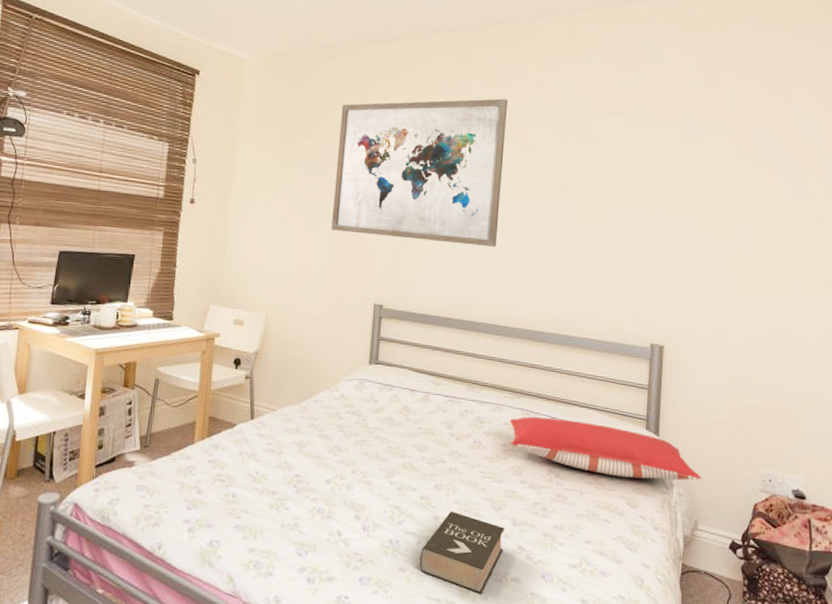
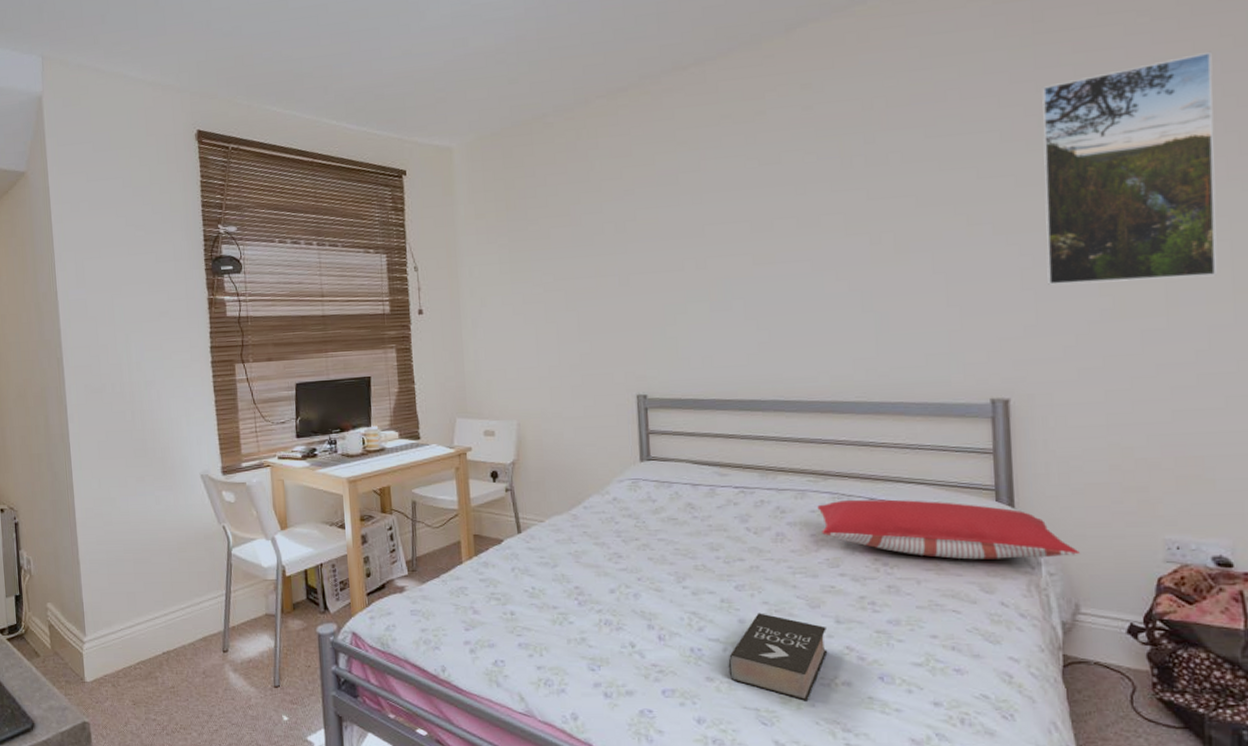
wall art: present [331,98,507,247] -> none [568,135,774,320]
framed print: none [700,98,823,268] -> present [1042,51,1217,285]

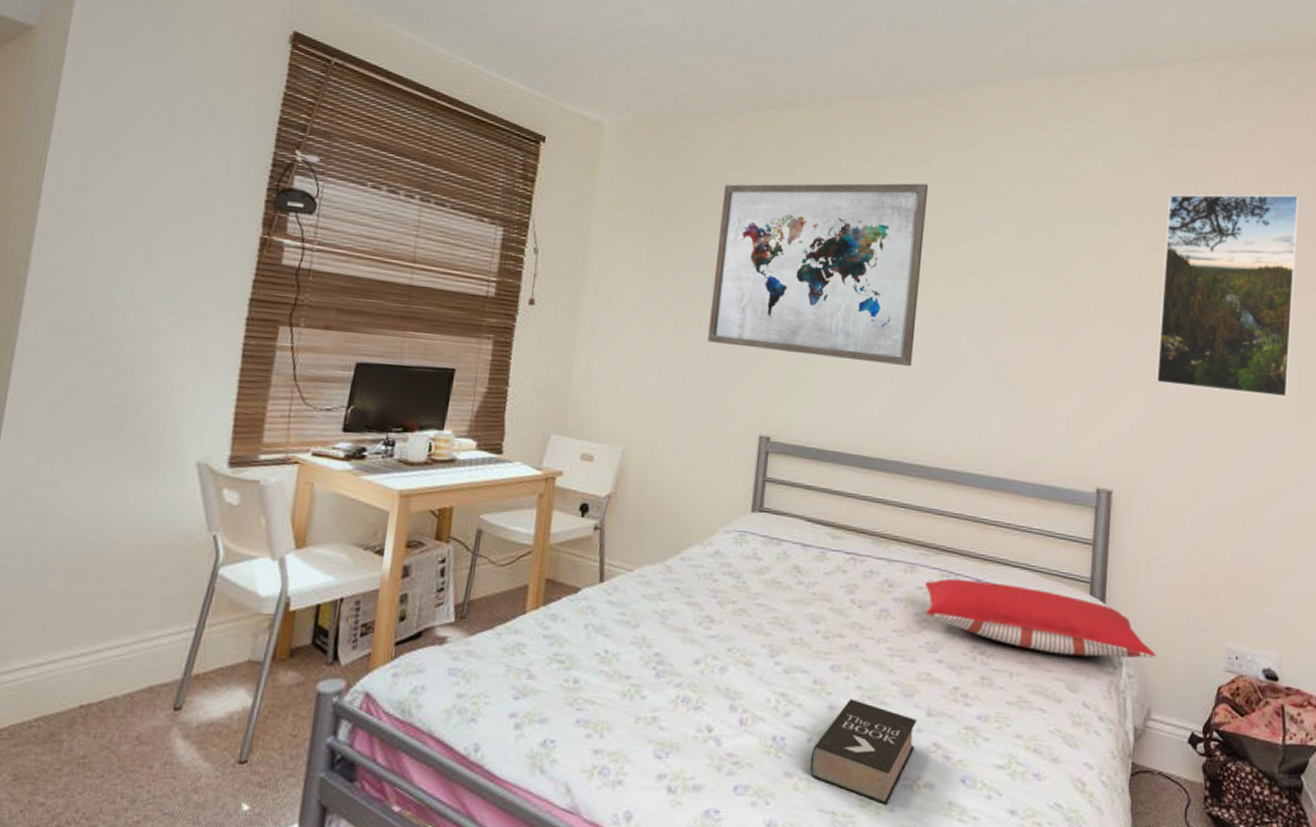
wall art: none [568,135,774,320] -> present [708,183,928,366]

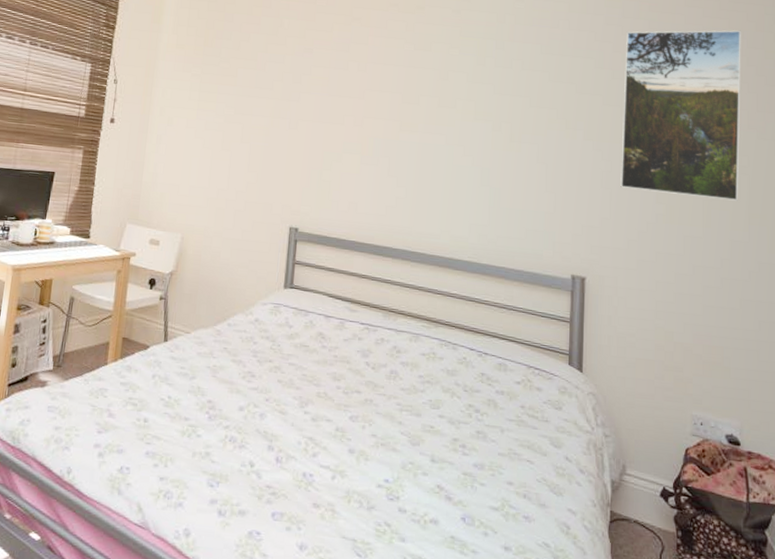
wall art: present [708,183,928,366] -> none [248,25,423,172]
book: present [810,698,917,805] -> none [334,444,423,536]
pillow: present [925,579,1156,659] -> none [427,347,629,422]

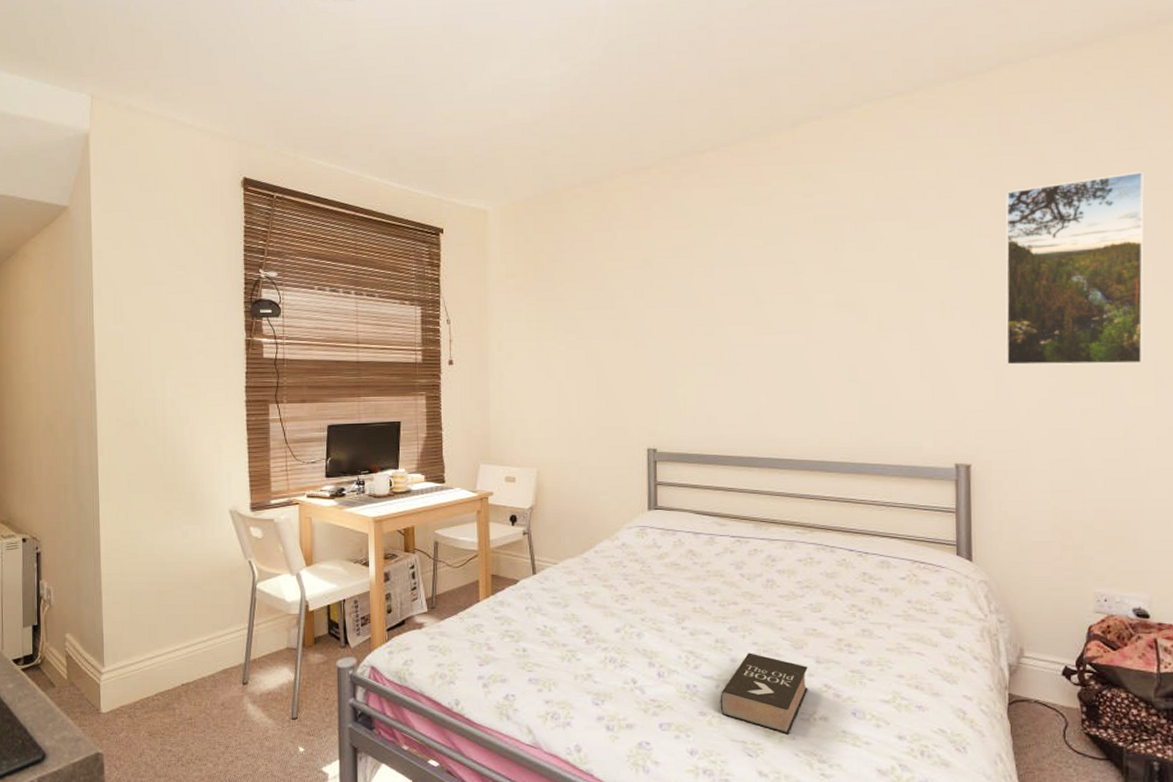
book: none [334,444,423,536] -> present [720,652,808,735]

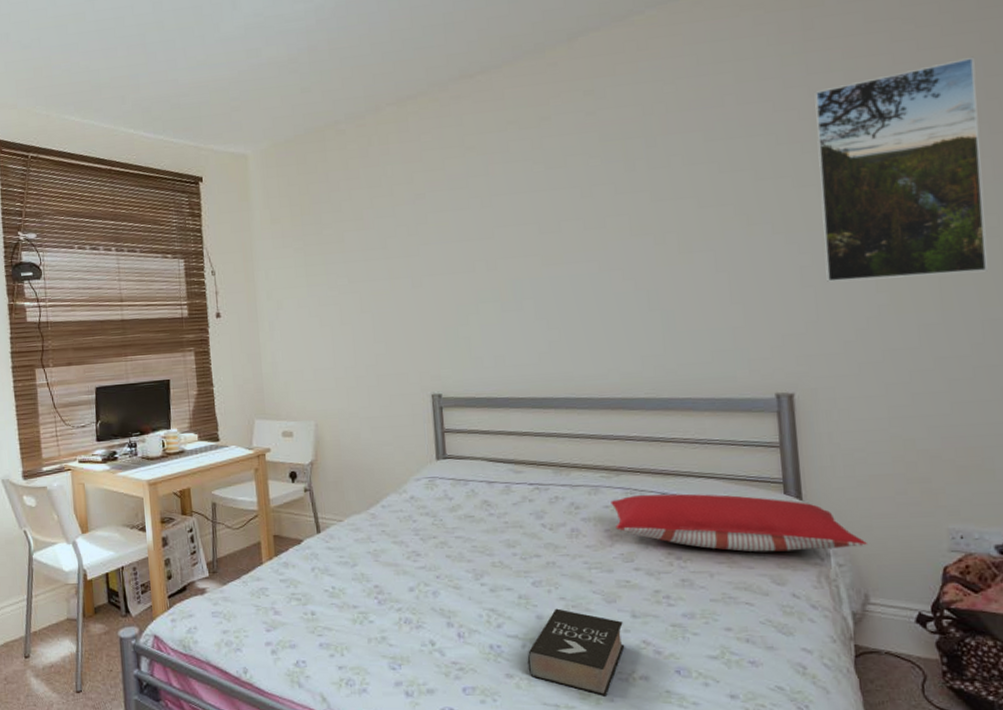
pillow: none [804,551,1025,607] -> present [611,493,867,552]

